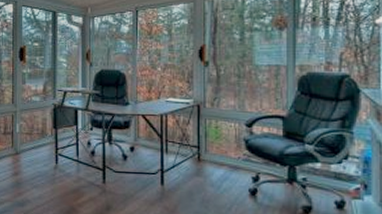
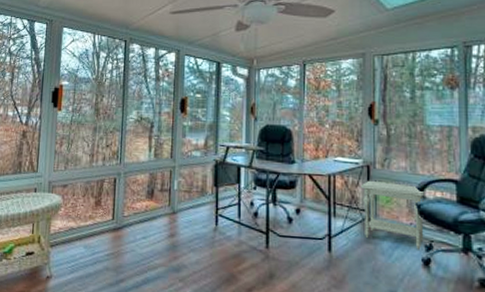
side table: none [191,118,254,182] -> present [360,180,426,250]

